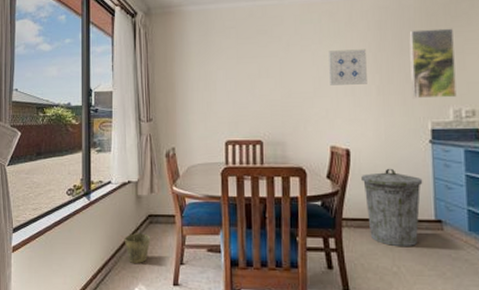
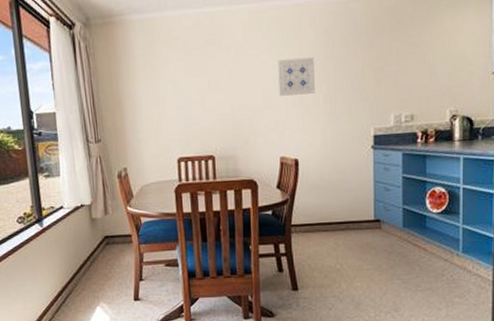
bucket: present [124,223,151,263] -> none [81,245,109,284]
trash can: present [361,168,423,246] -> none [309,174,365,246]
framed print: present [409,28,457,99] -> none [355,33,398,106]

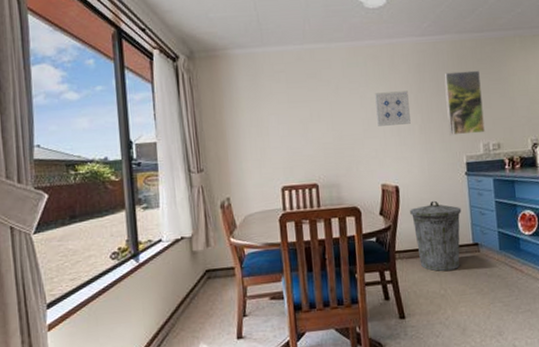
trash can: none [309,174,365,246] -> present [410,200,462,271]
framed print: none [355,33,398,106] -> present [444,70,485,136]

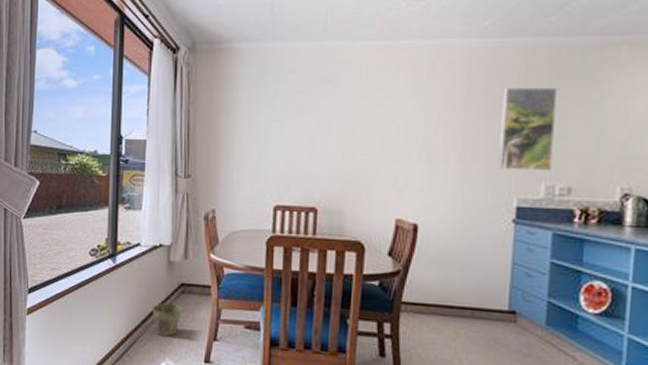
bucket: none [180,280,211,323] -> present [152,292,182,336]
wall art: present [375,91,411,126] -> none [402,106,449,149]
trash can: present [410,200,462,271] -> none [428,248,500,338]

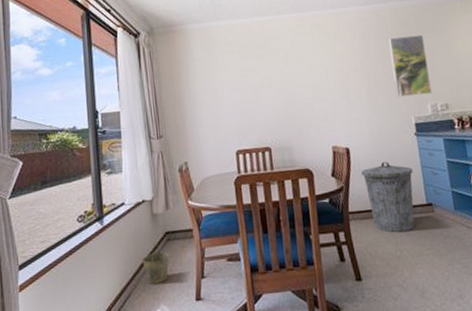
trash can: none [428,248,500,338] -> present [361,161,415,232]

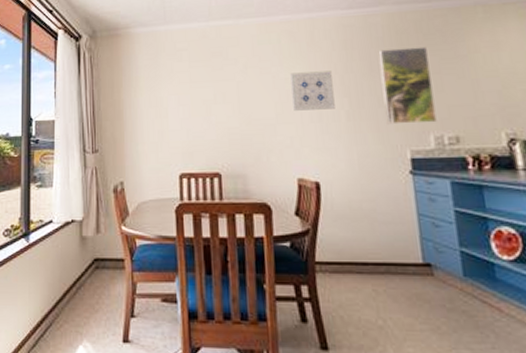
bucket: present [142,242,170,284] -> none [66,268,97,316]
wall art: none [322,56,358,91] -> present [290,71,335,111]
trash can: present [361,161,415,232] -> none [334,203,406,295]

